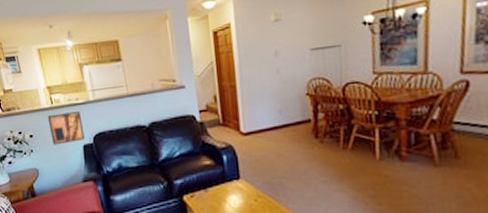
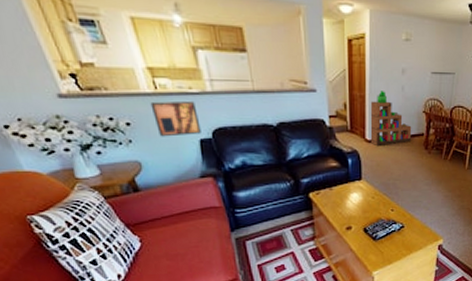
bookshelf: none [242,77,296,138] -> present [370,91,412,145]

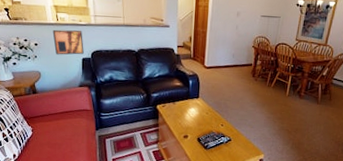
bookshelf: present [370,91,412,145] -> none [208,28,243,72]

